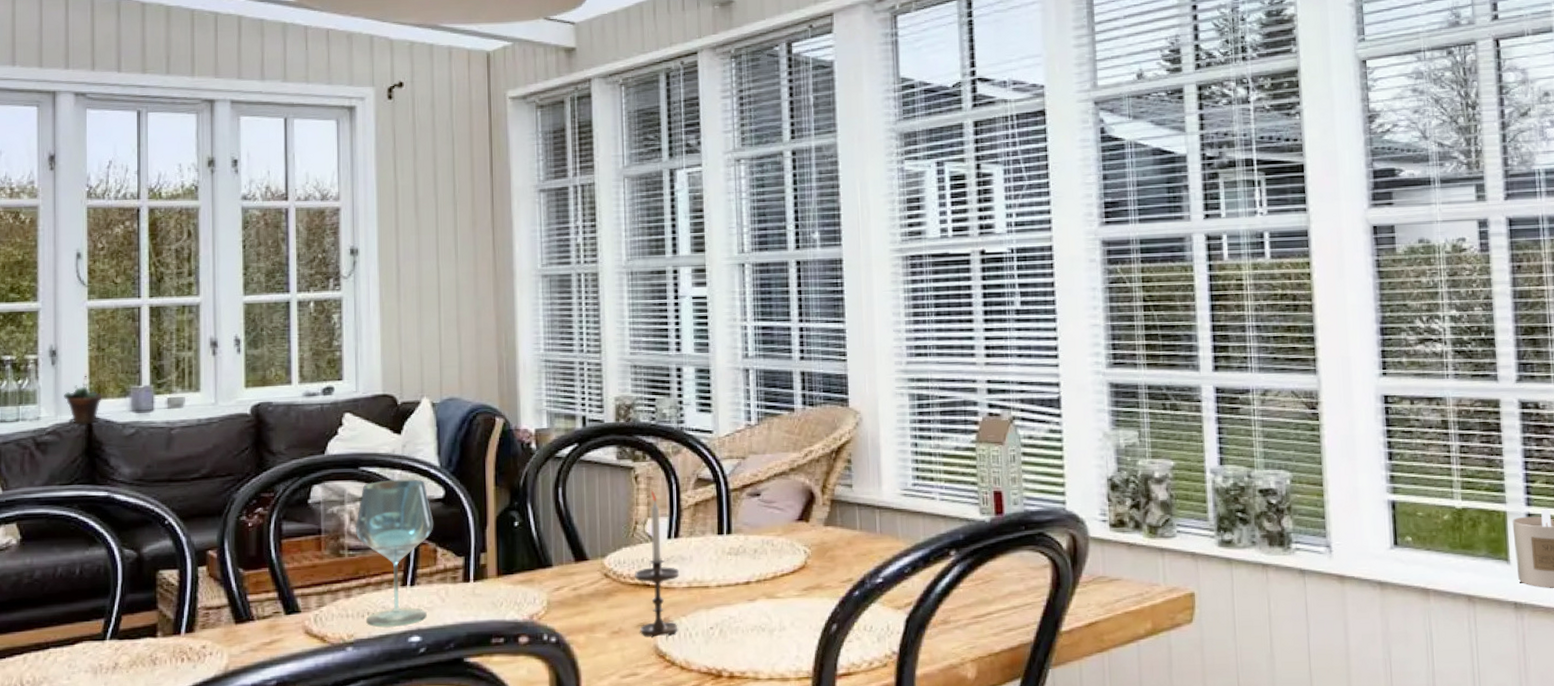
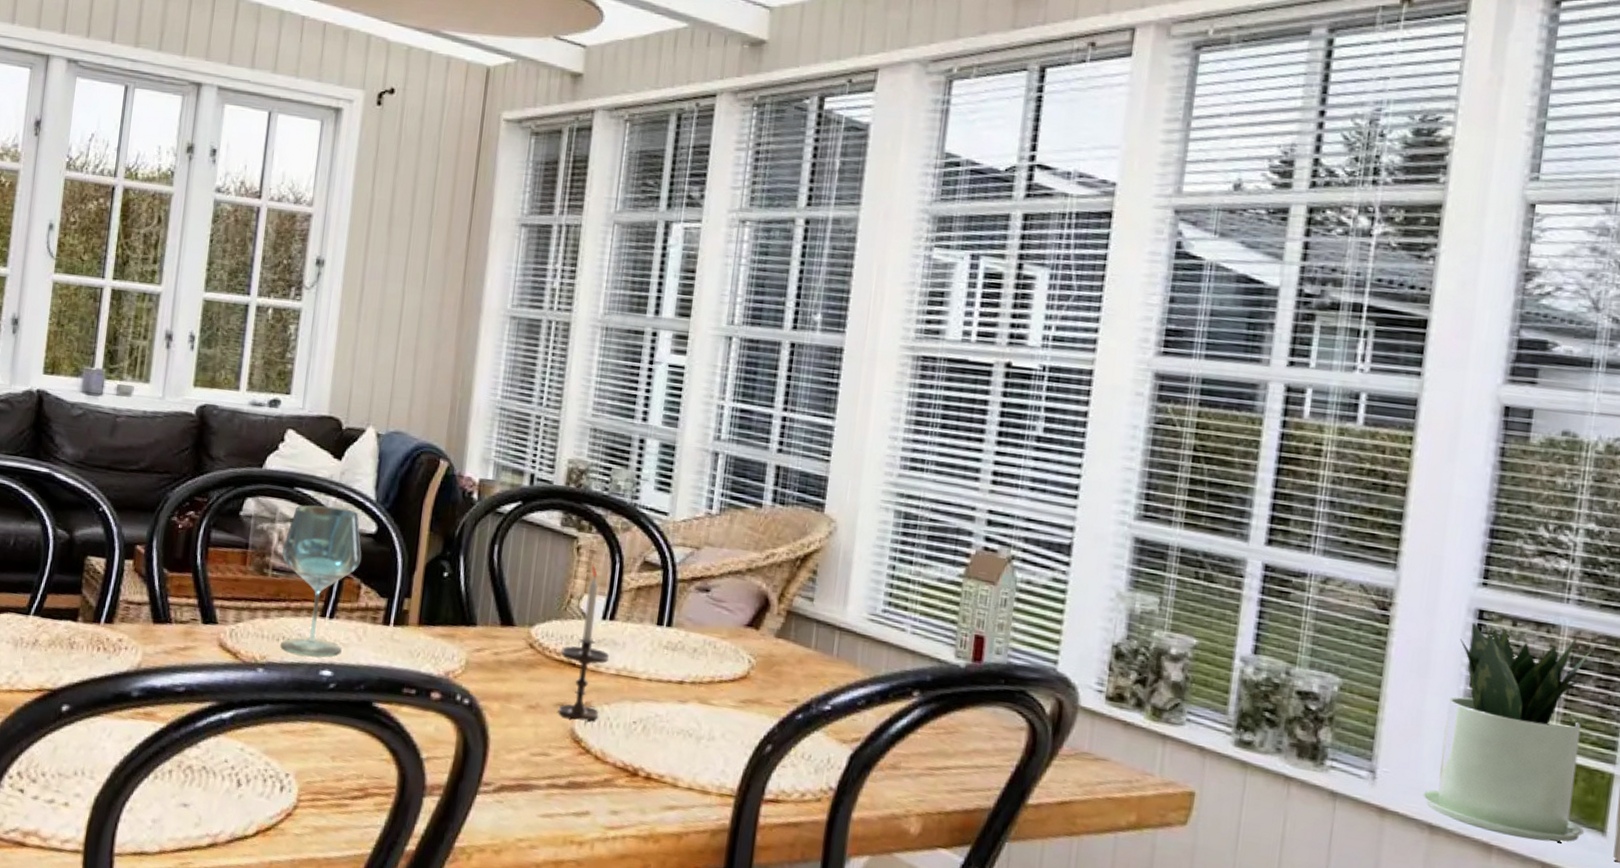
succulent plant: present [64,374,101,425] -> none [20,347,55,399]
planter: none [1369,404,1494,579] -> present [1422,623,1591,843]

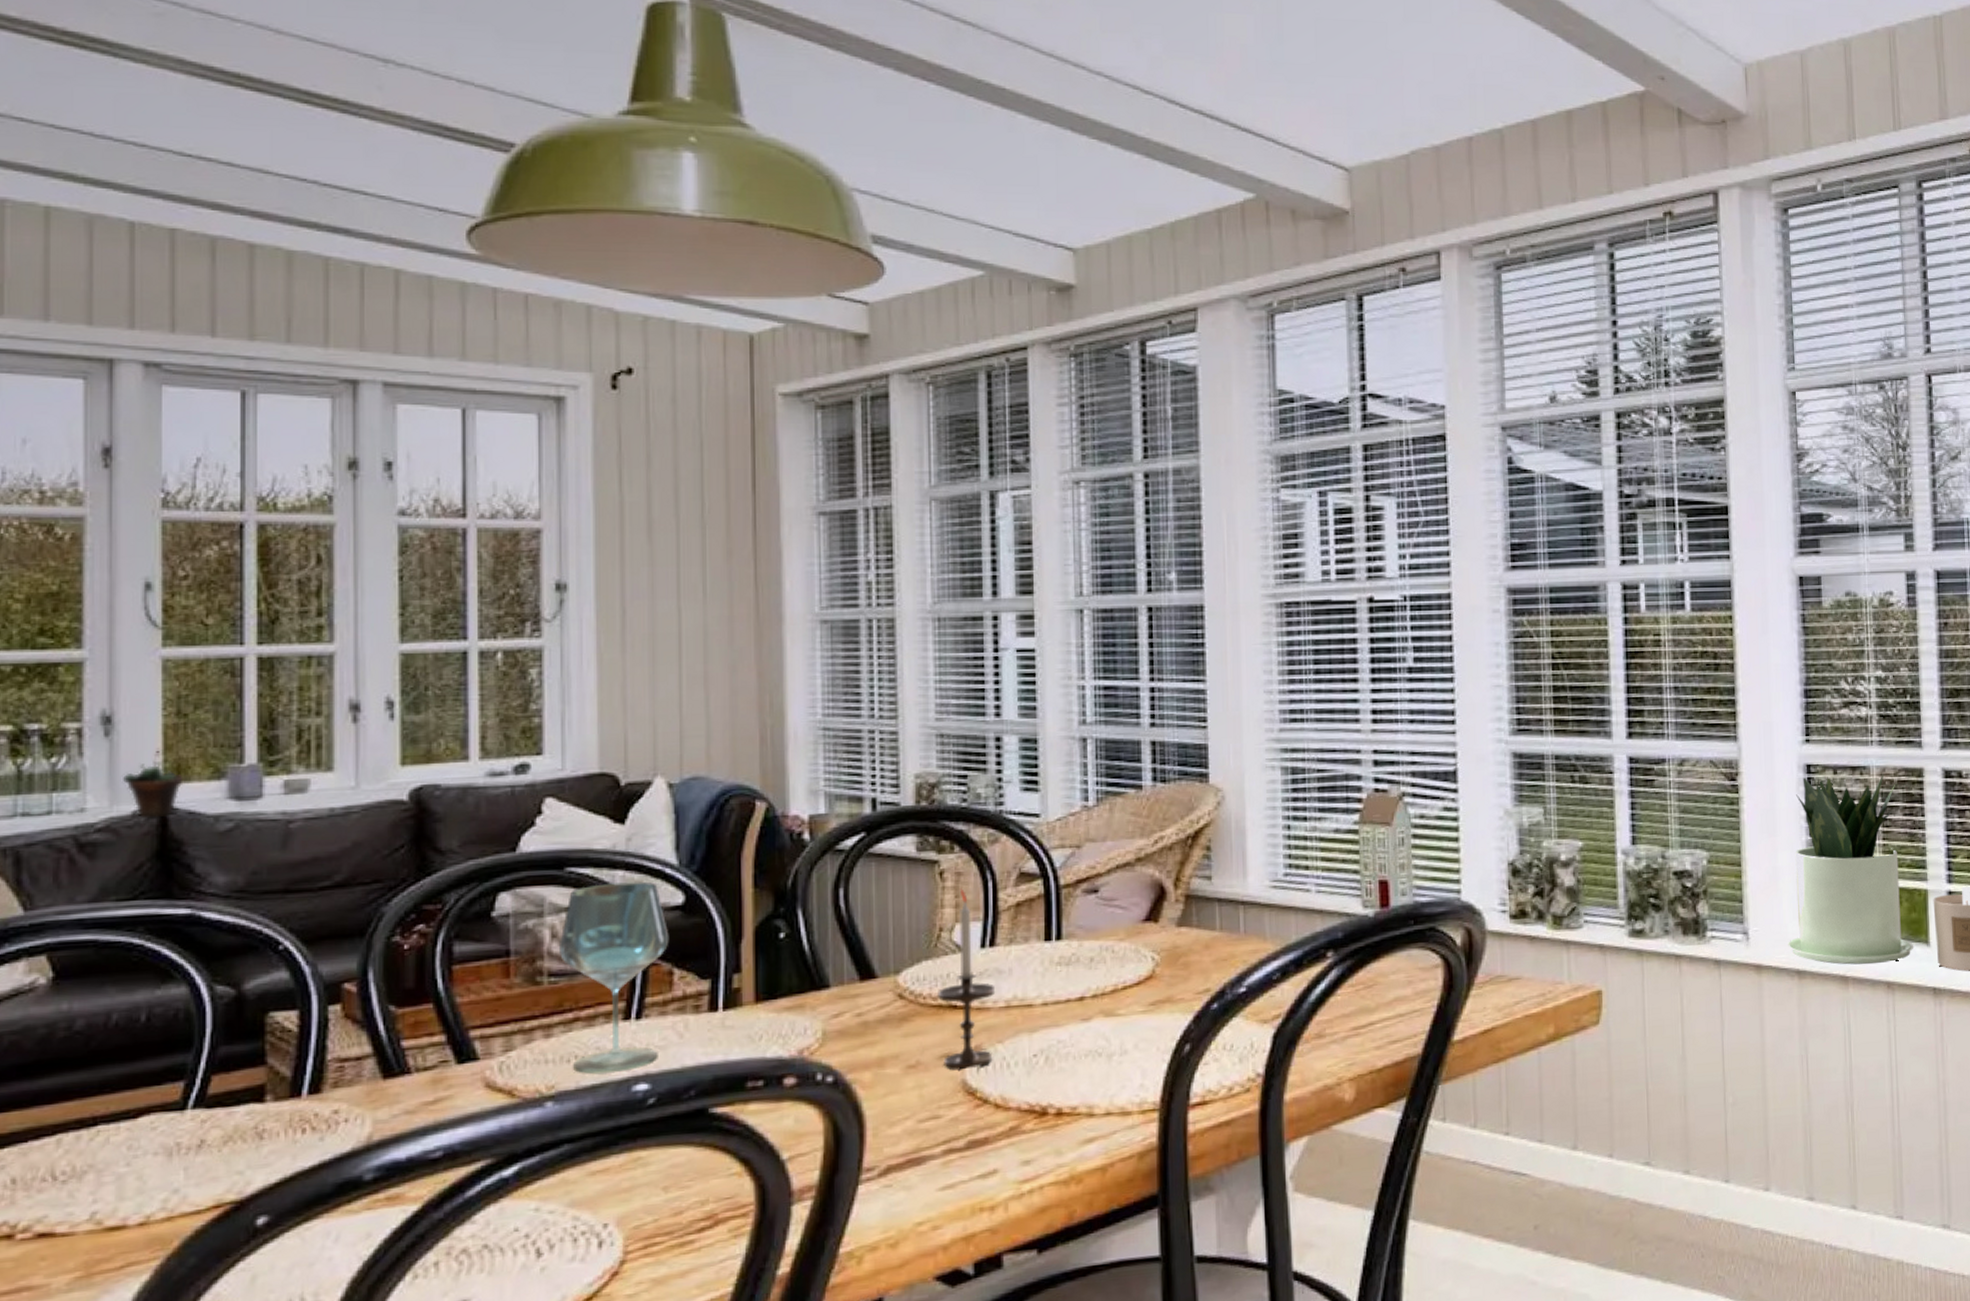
succulent plant: none [20,347,55,399] -> present [123,748,182,819]

